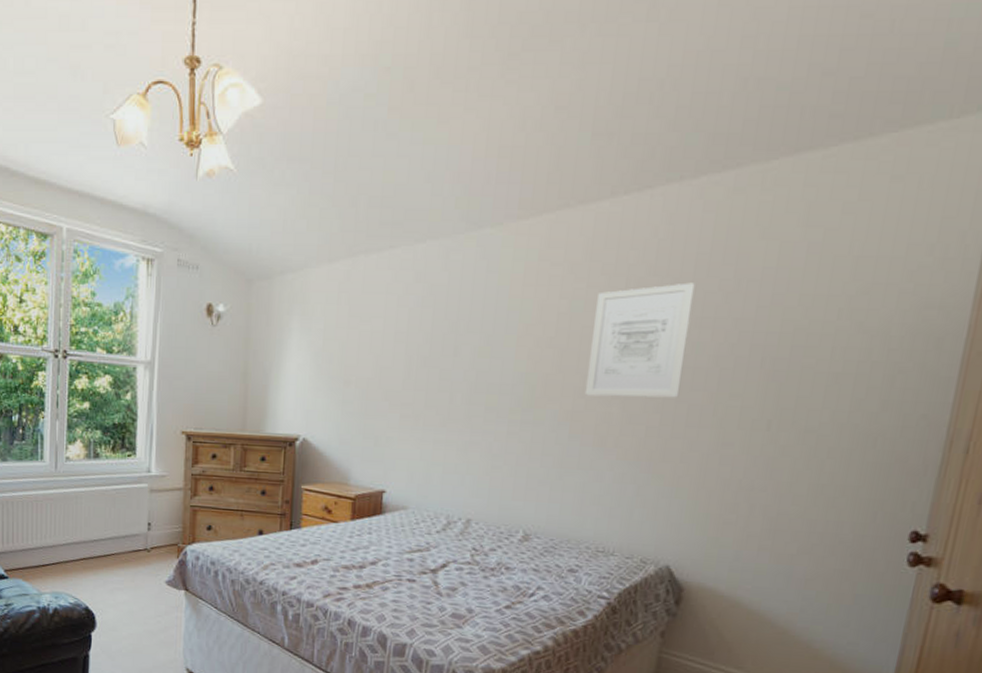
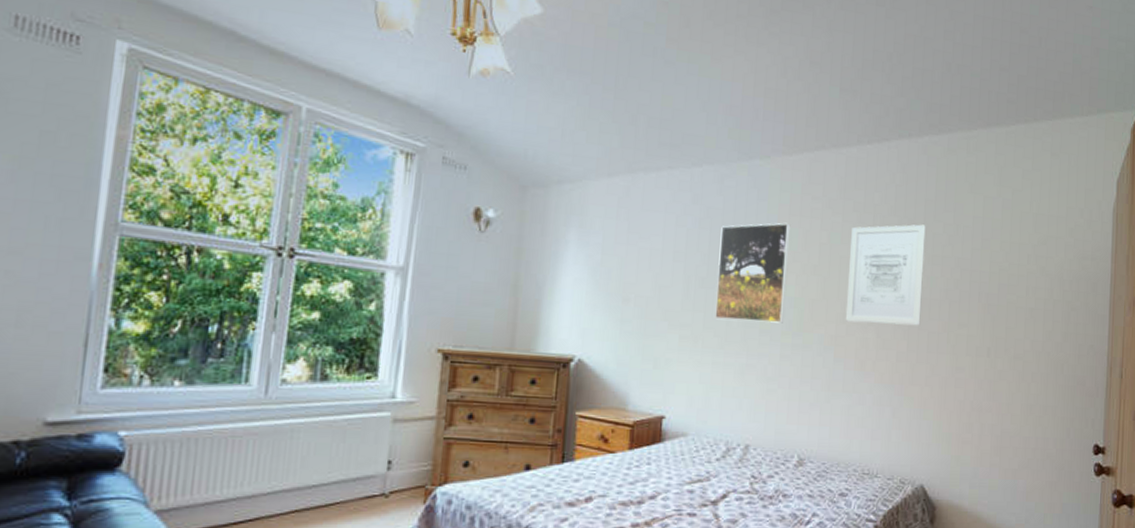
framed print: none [437,294,524,400] -> present [715,222,791,324]

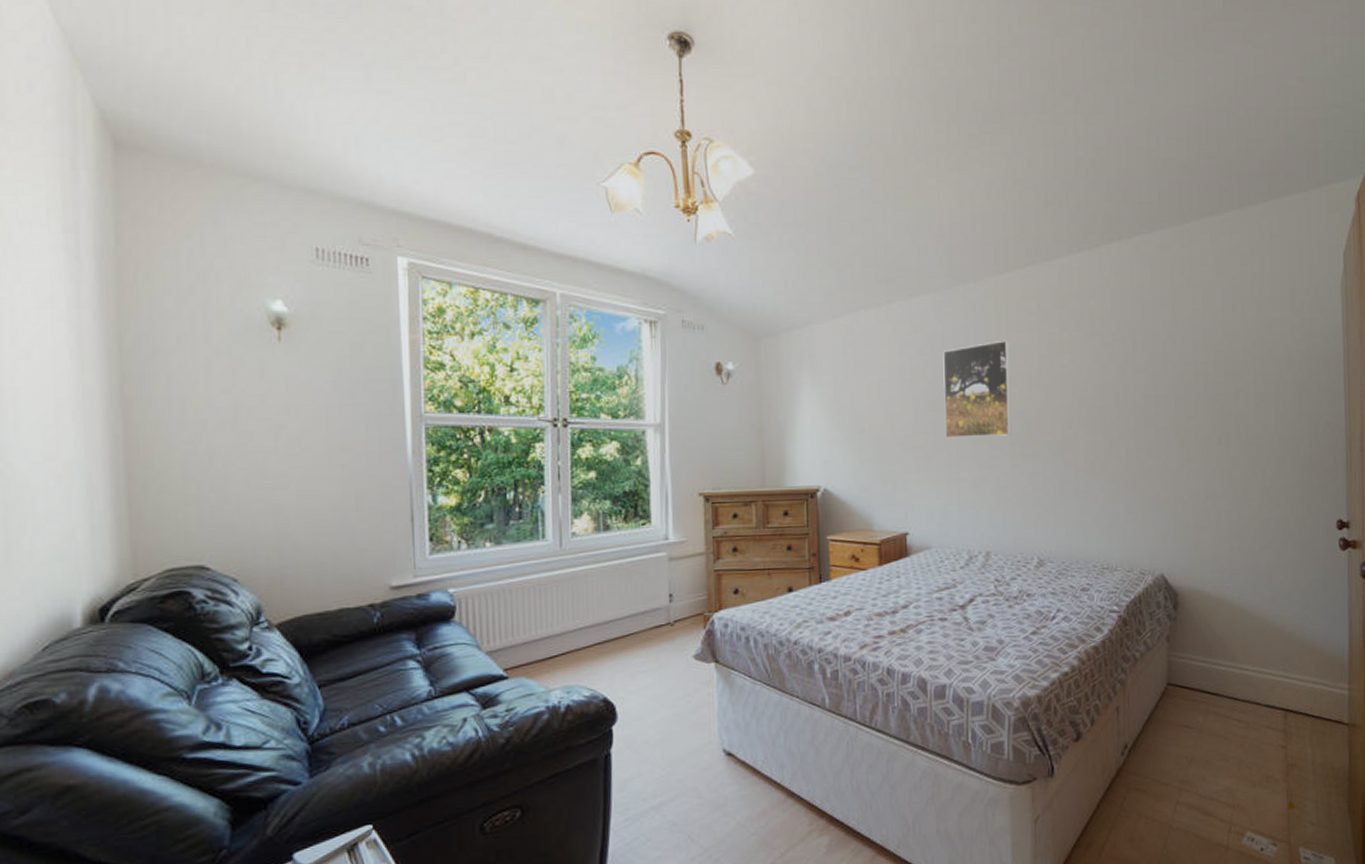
wall art: present [845,224,926,326] -> none [1070,324,1147,427]

